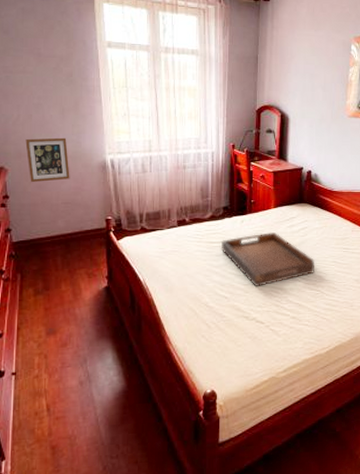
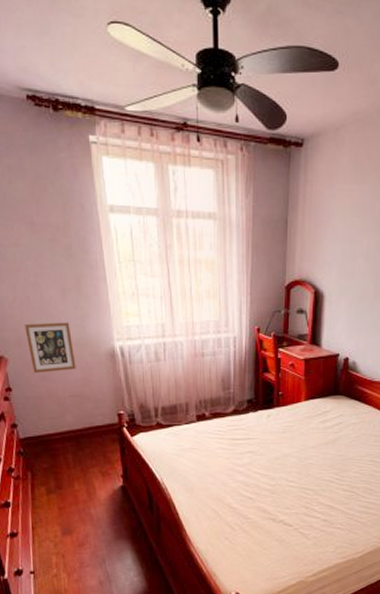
serving tray: present [220,232,315,286] -> none [244,428,351,487]

